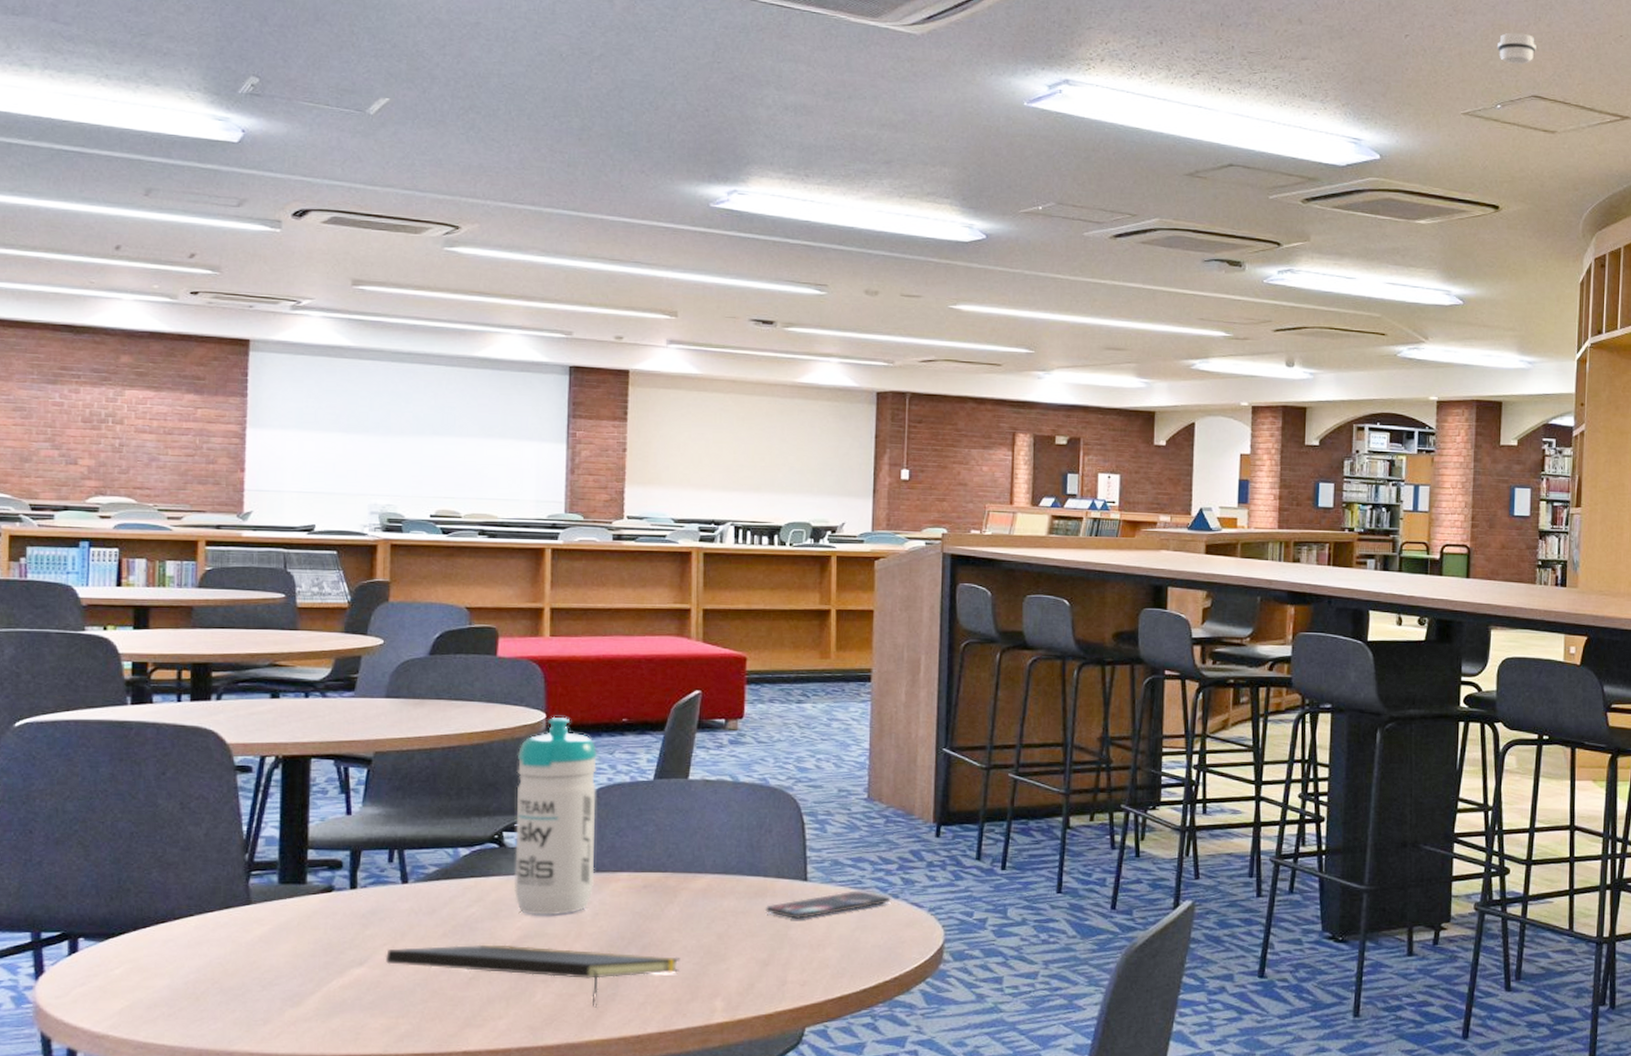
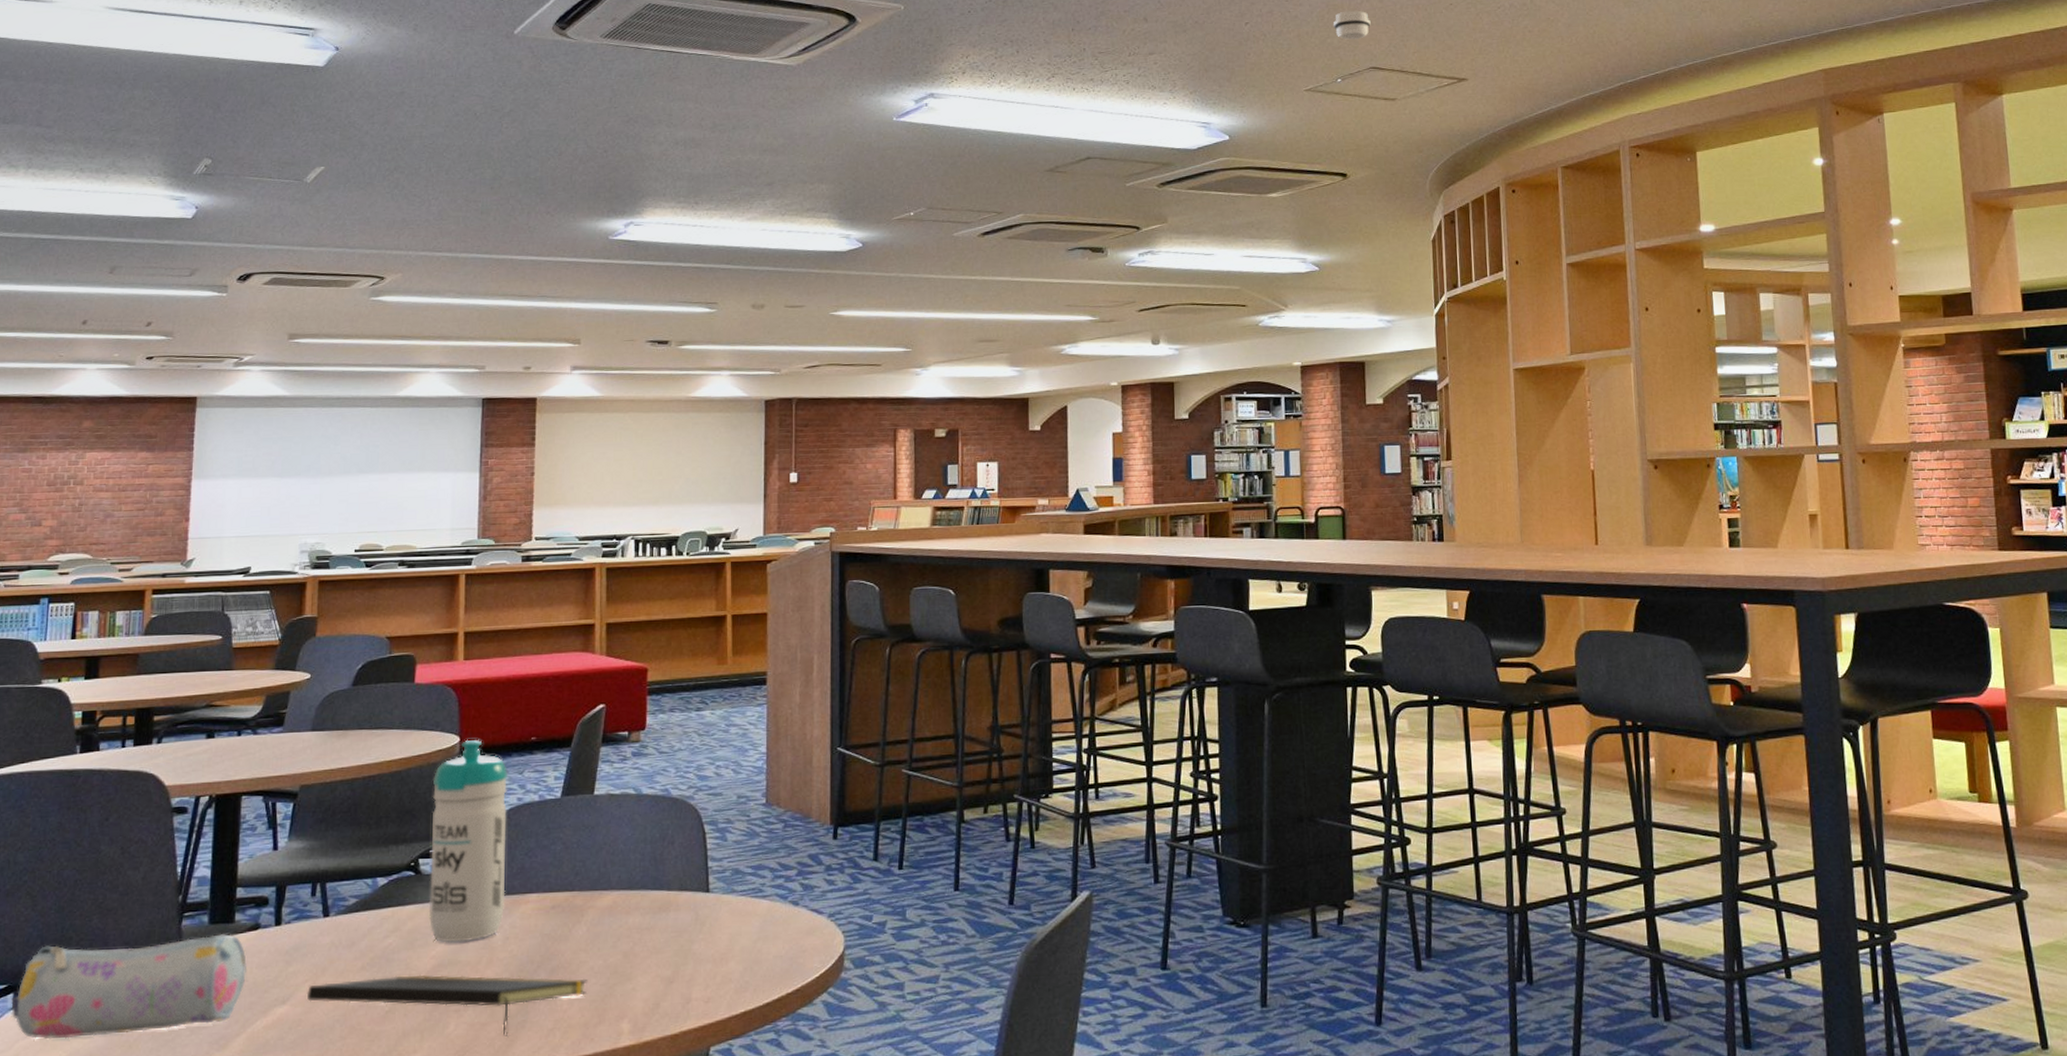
pencil case: none [66,894,320,988] -> present [11,934,247,1039]
smartphone: present [766,891,891,919] -> none [670,899,791,933]

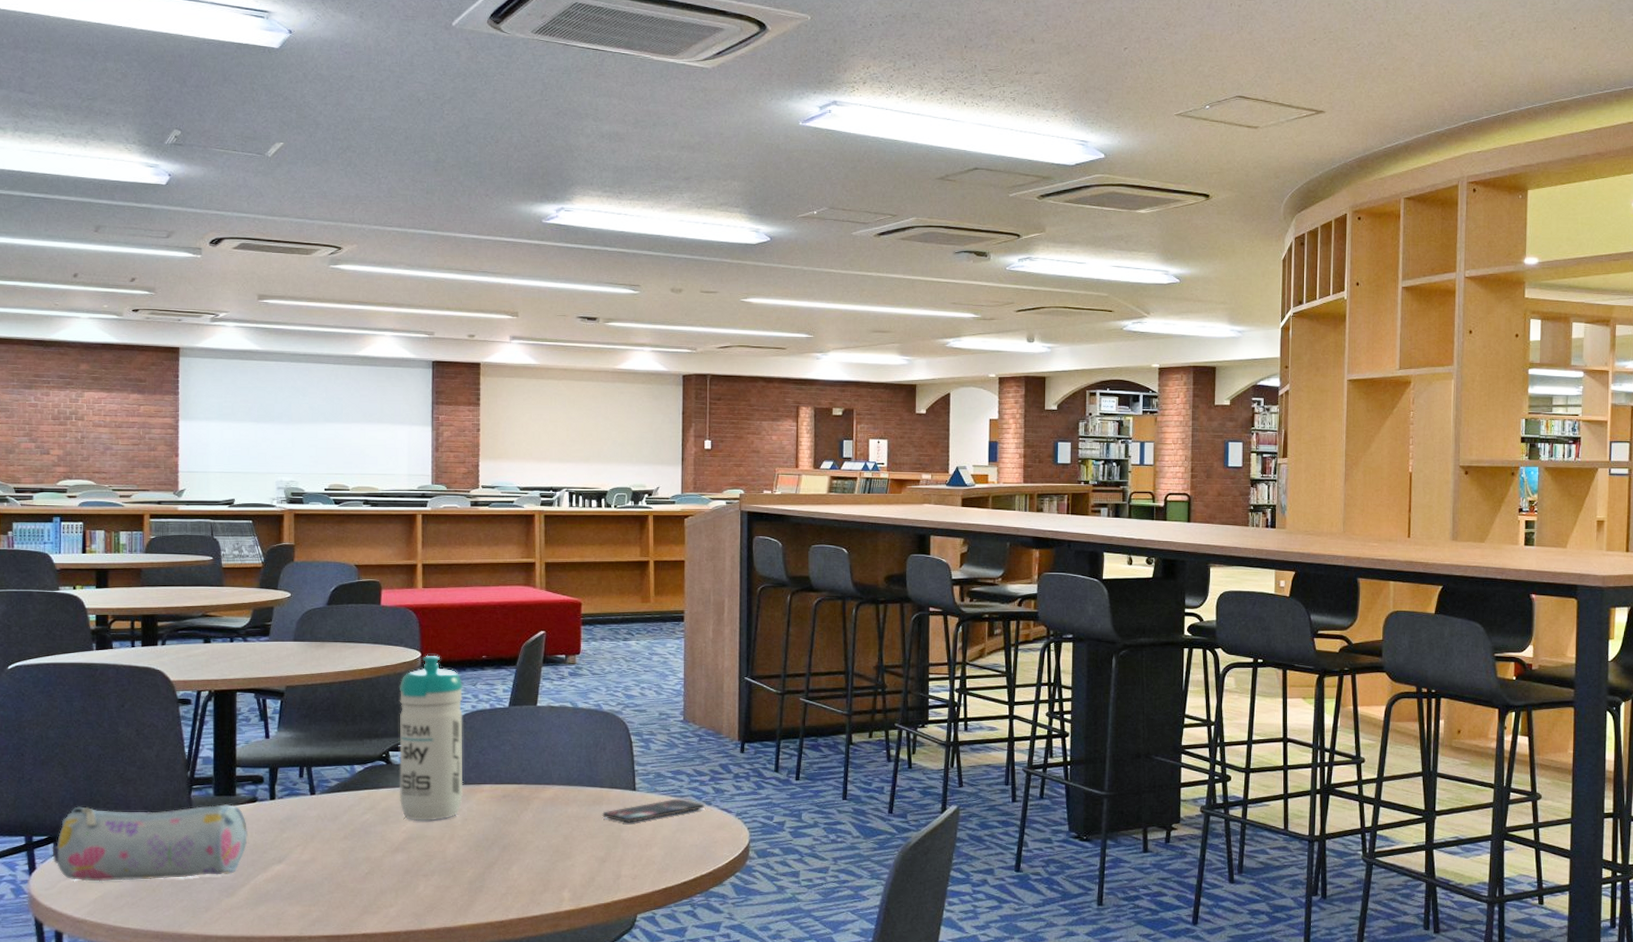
notepad: present [306,975,588,1036] -> none [299,845,534,898]
smartphone: none [670,899,791,933] -> present [602,799,705,823]
smoke detector: present [1334,10,1371,40] -> none [1205,41,1239,69]

